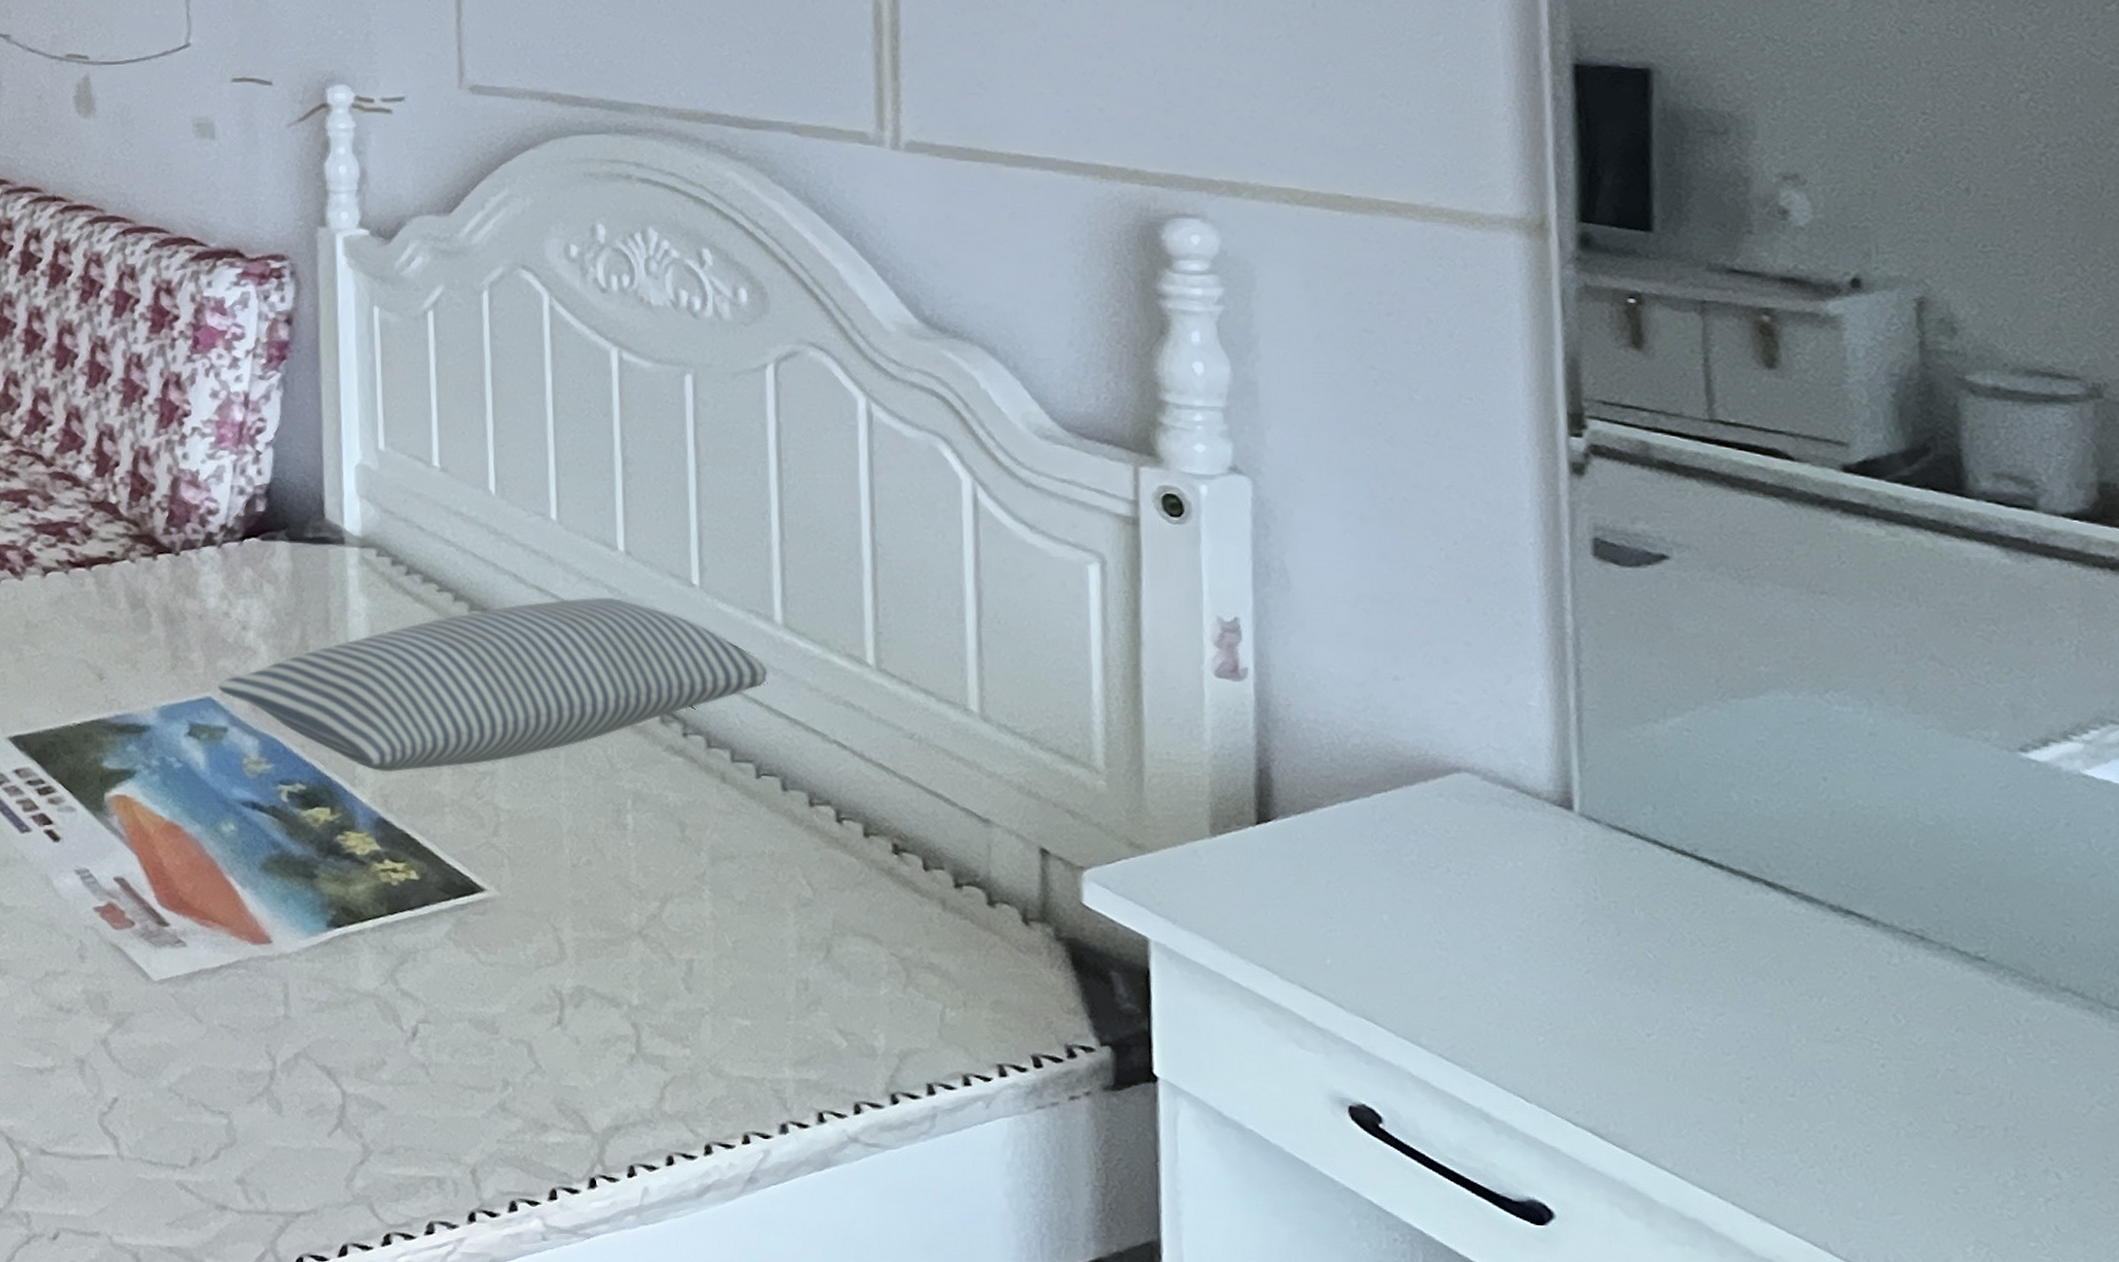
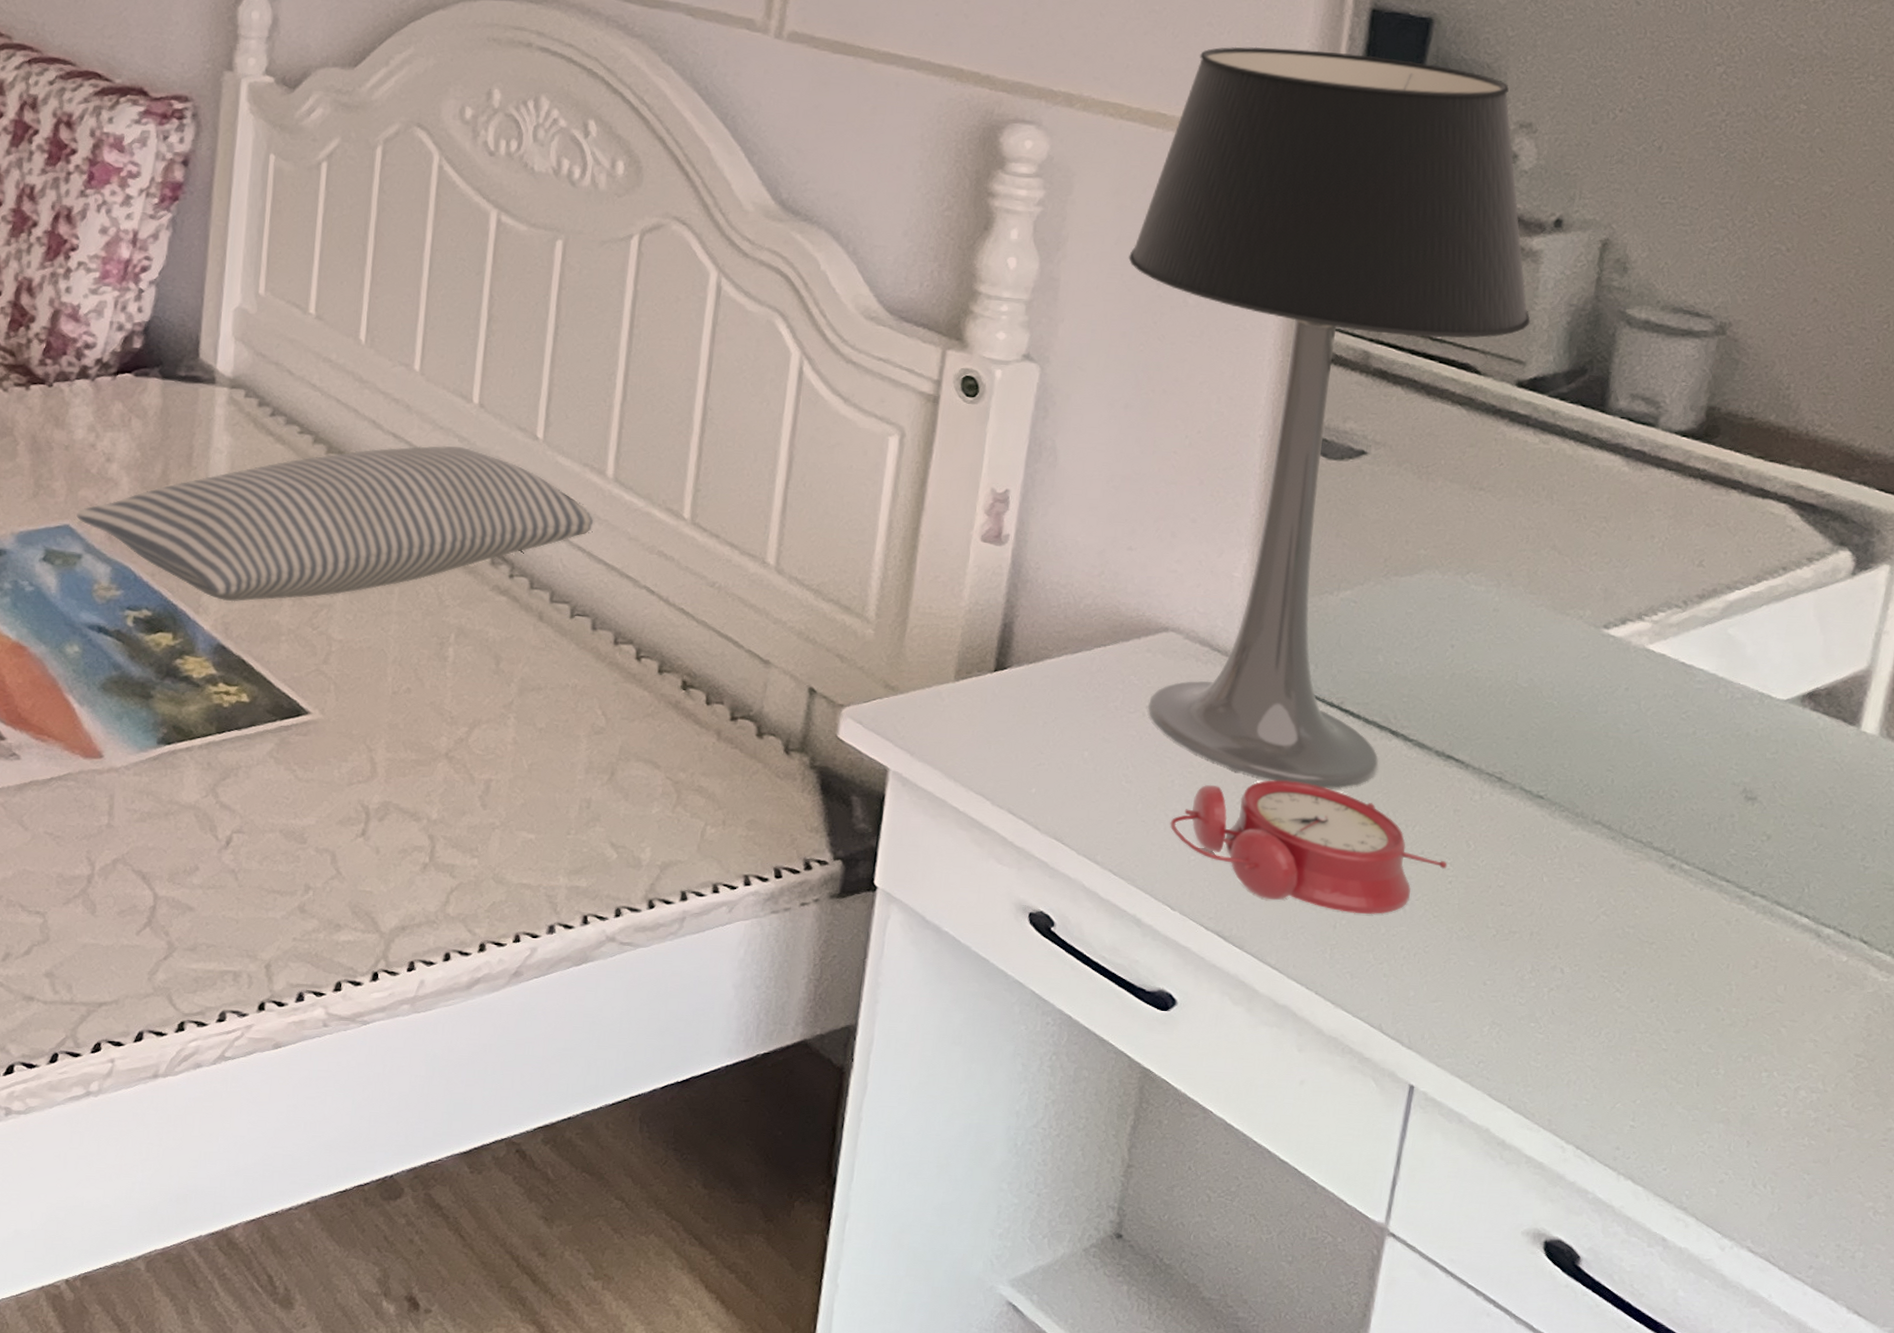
table lamp: none [1334,114,1845,953] -> present [1128,46,1531,788]
alarm clock: none [1505,944,1874,1106] -> present [1169,780,1448,915]

